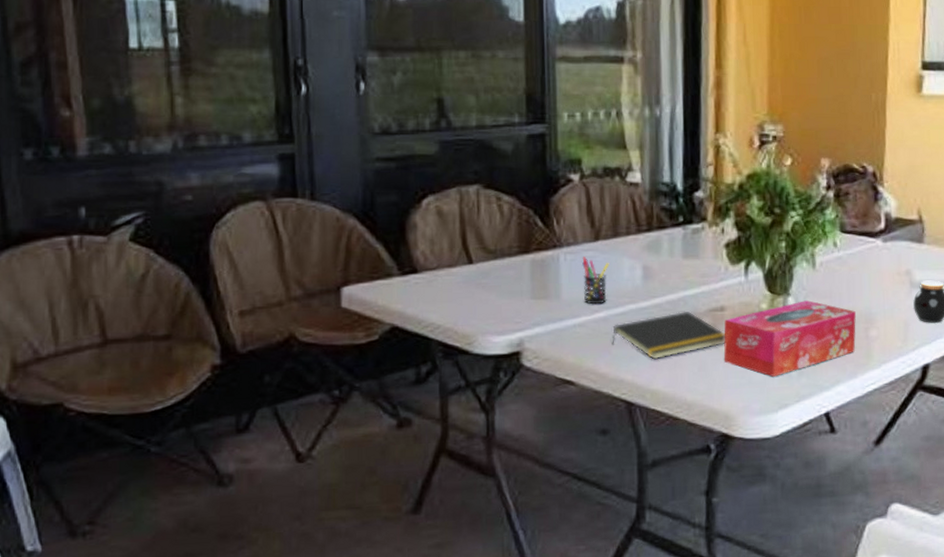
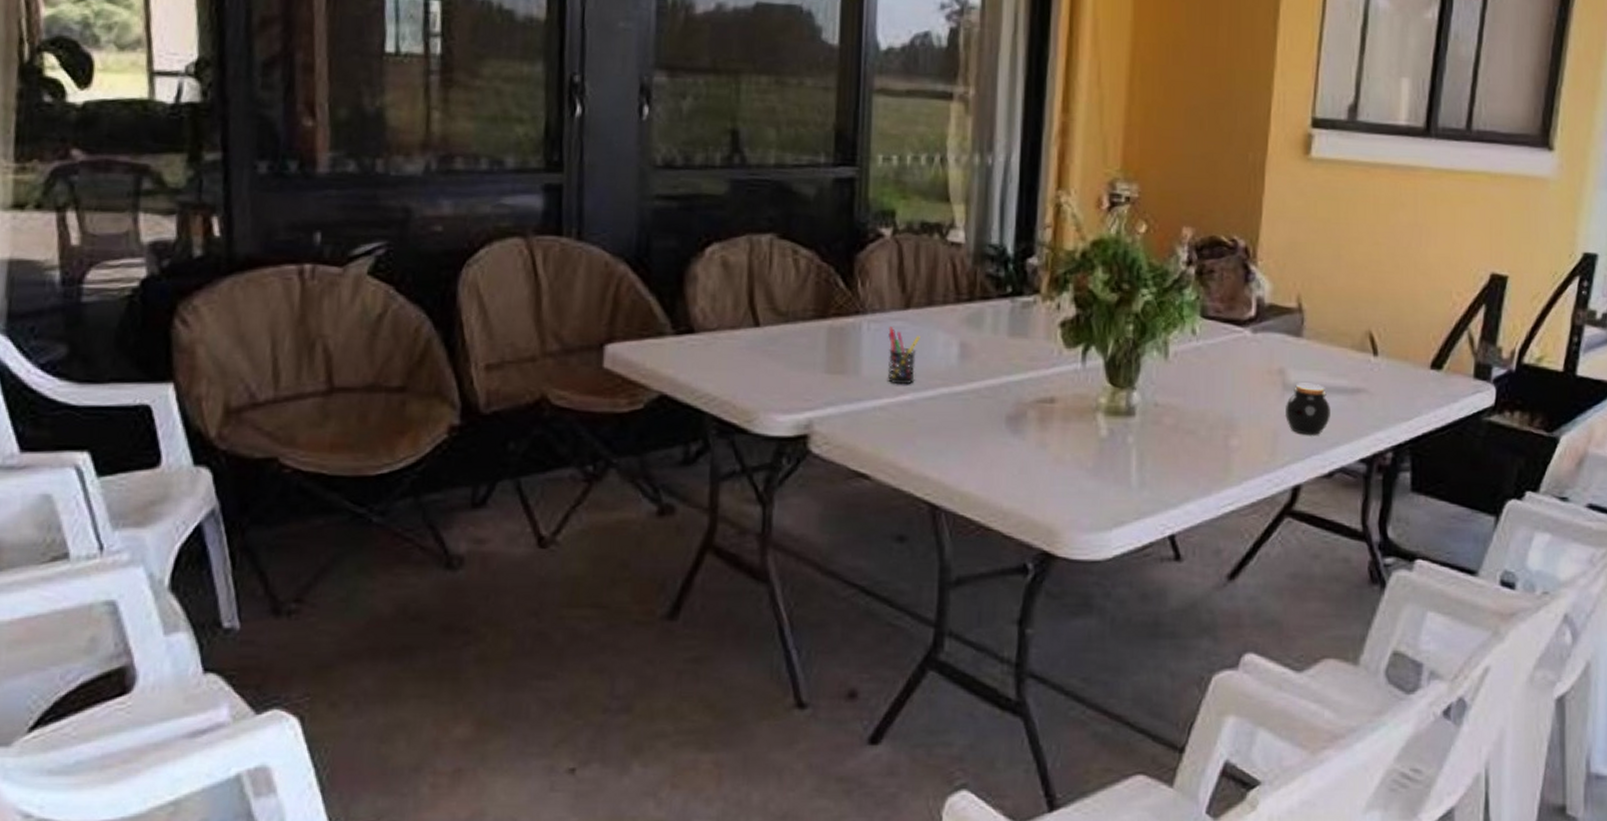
notepad: present [612,311,725,360] -> none [917,399,1054,456]
tissue box: present [723,300,856,377] -> none [1050,397,1214,487]

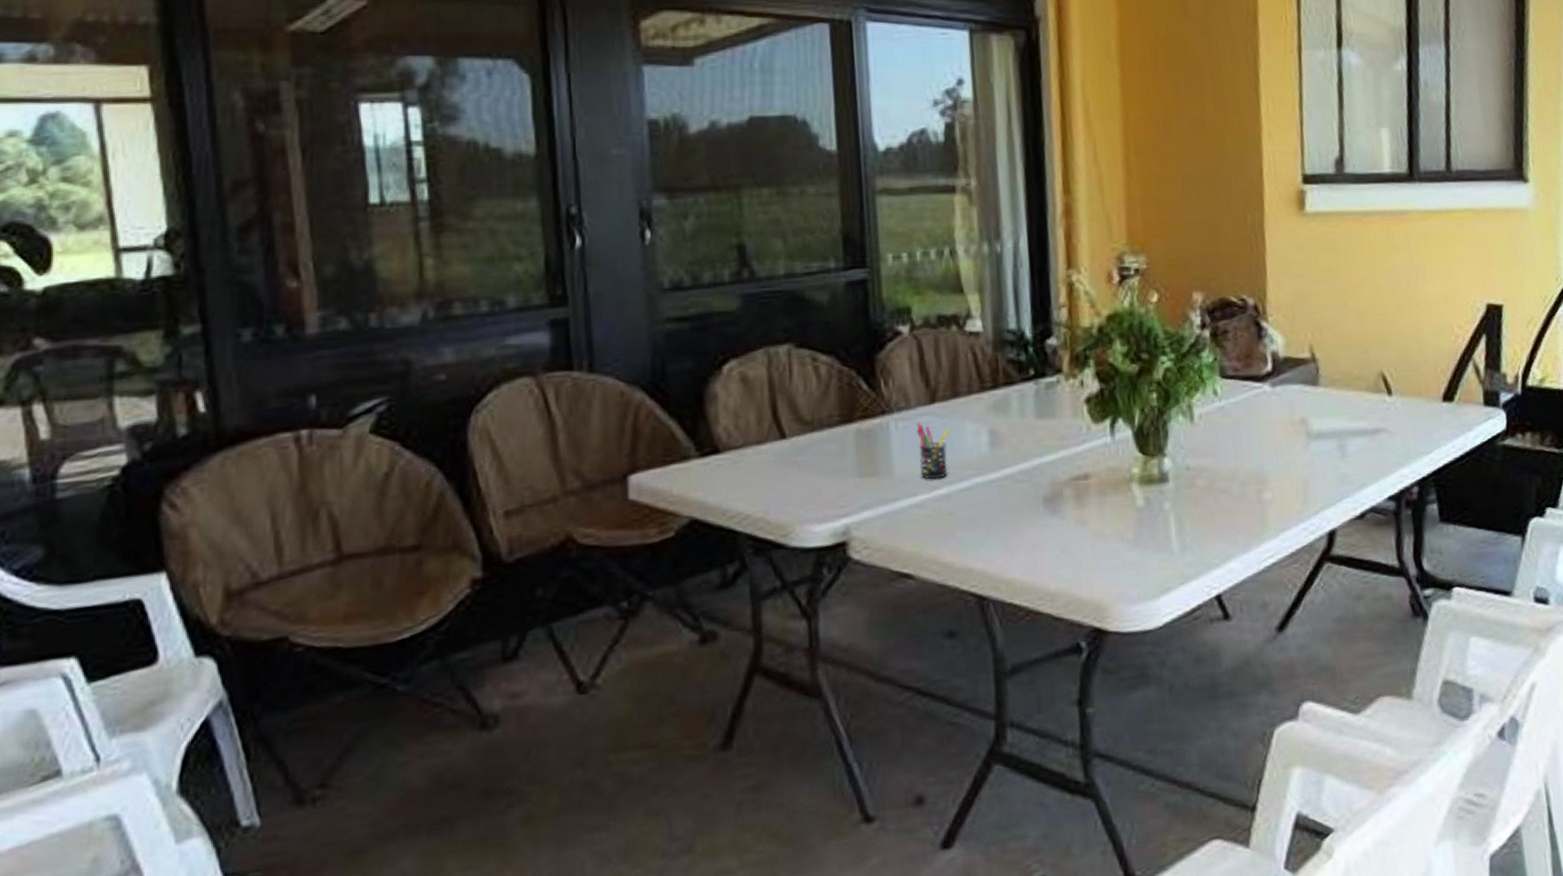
jar: present [1286,383,1330,435] -> none [1311,429,1355,480]

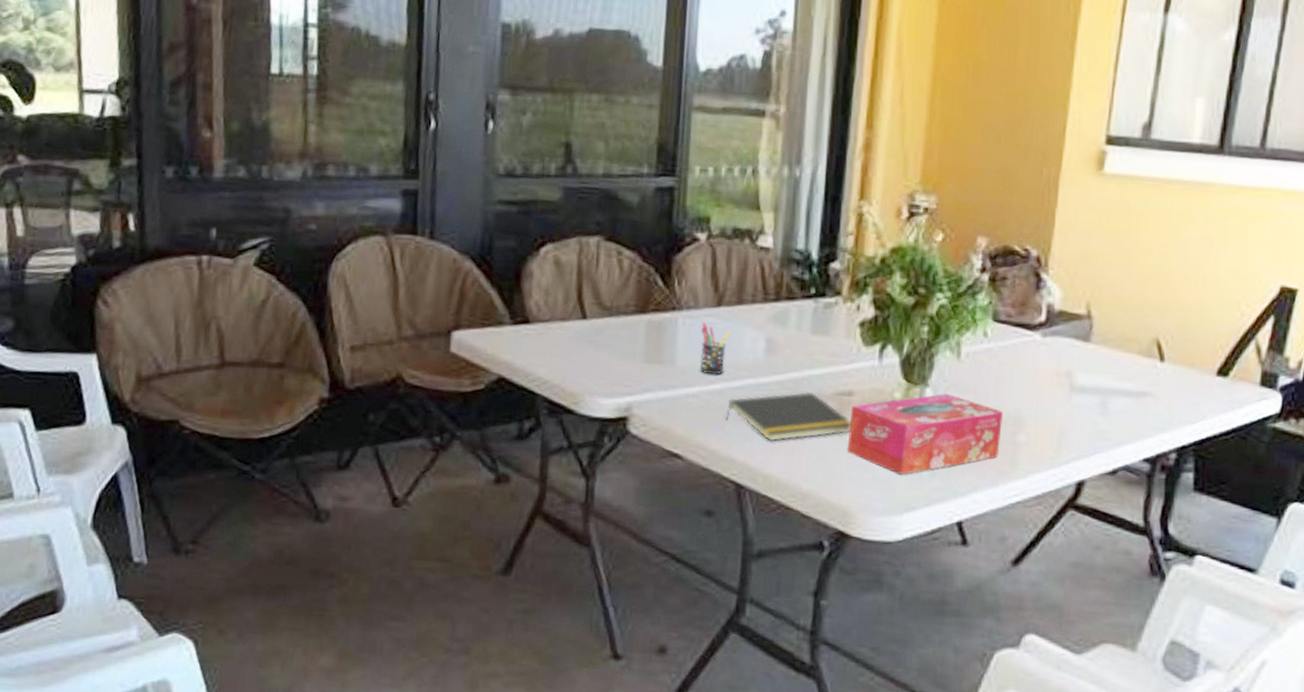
notepad: none [956,481,1092,543] -> present [725,391,851,442]
tissue box: none [1089,461,1247,555] -> present [847,393,1003,475]

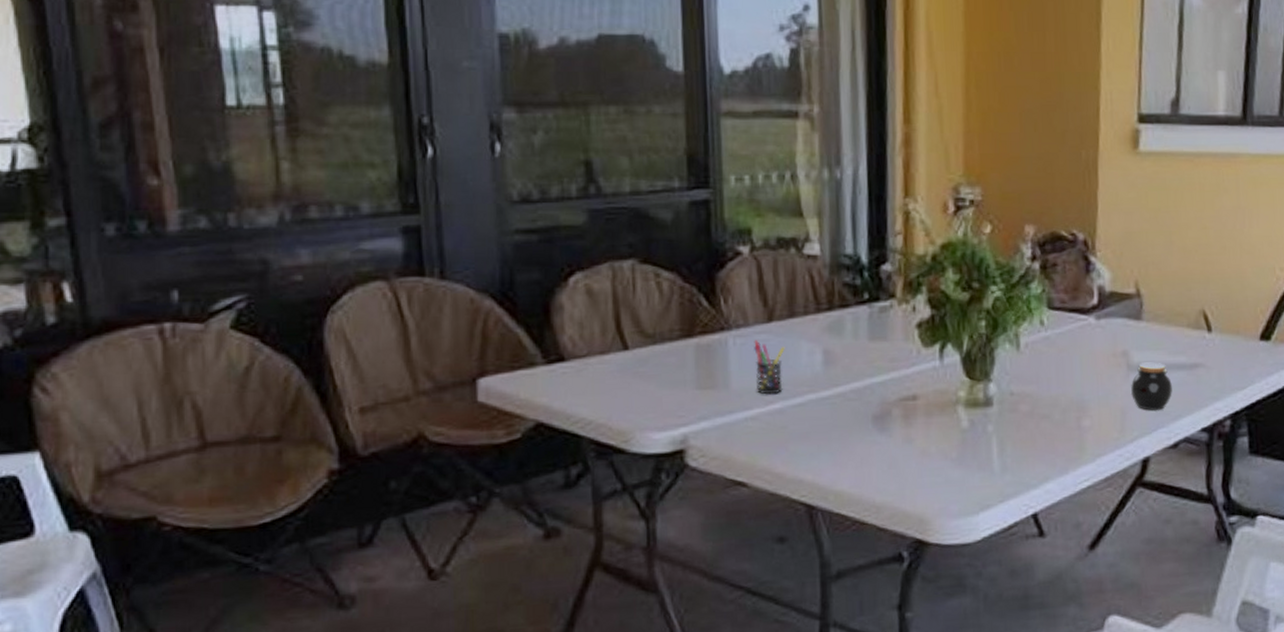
notepad: present [725,391,851,442] -> none [789,400,918,457]
tissue box: present [847,393,1003,475] -> none [916,387,1067,474]
jar: none [1072,385,1116,435] -> present [1131,362,1172,411]

